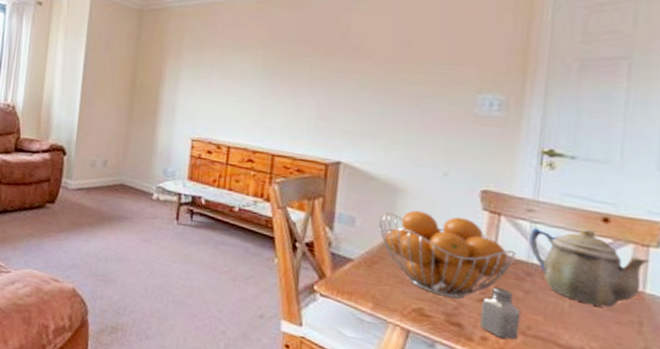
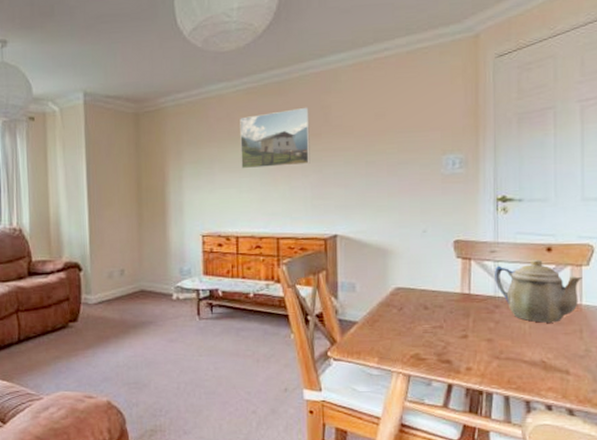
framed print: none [242,23,325,84] -> present [240,107,311,169]
fruit basket: present [378,210,516,299] -> none [374,267,485,339]
saltshaker: present [480,287,521,340] -> none [464,323,495,365]

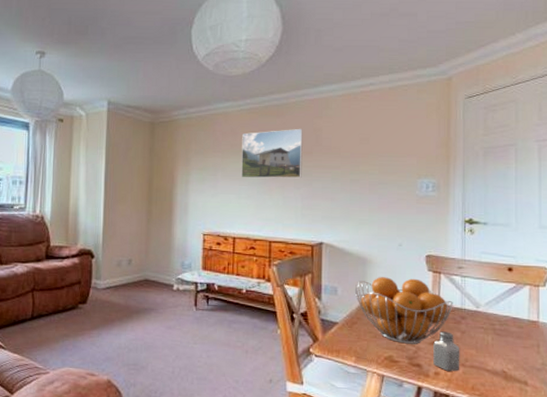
fruit basket: none [374,267,485,339] -> present [354,277,453,344]
saltshaker: none [464,323,495,365] -> present [433,331,460,372]
teapot: present [495,259,582,323] -> none [462,277,540,336]

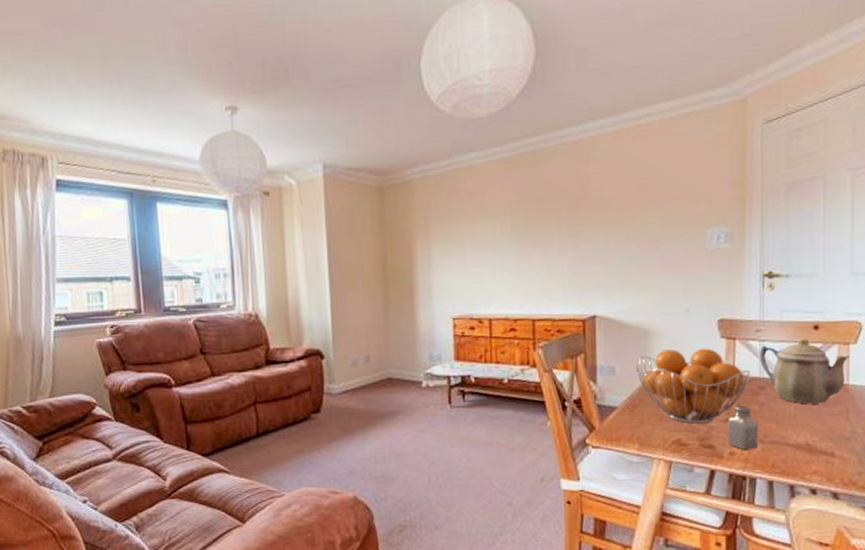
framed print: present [241,128,303,179] -> none [492,178,568,246]
teapot: none [462,277,540,336] -> present [760,338,850,404]

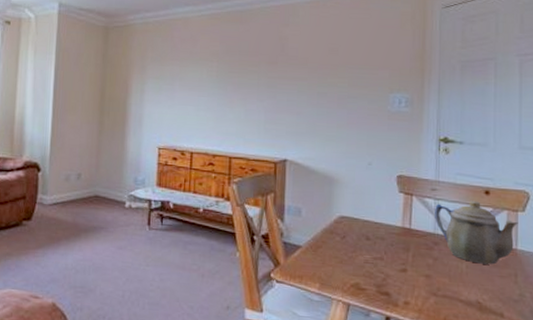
fruit basket: present [635,348,750,424] -> none [320,198,425,271]
saltshaker: present [728,405,759,450] -> none [403,258,432,301]

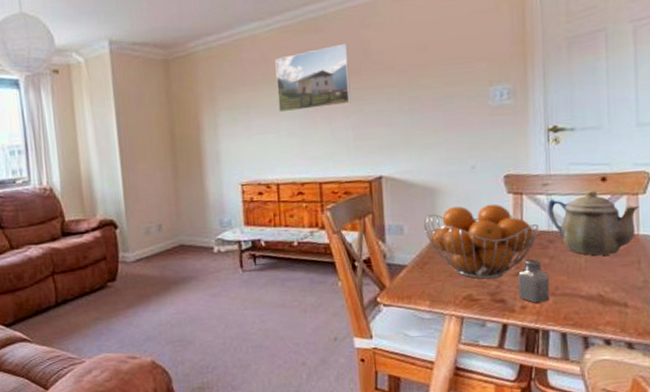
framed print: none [200,36,268,90] -> present [275,43,351,113]
fruit basket: none [320,198,425,271] -> present [423,203,539,279]
saltshaker: none [403,258,432,301] -> present [518,259,550,303]

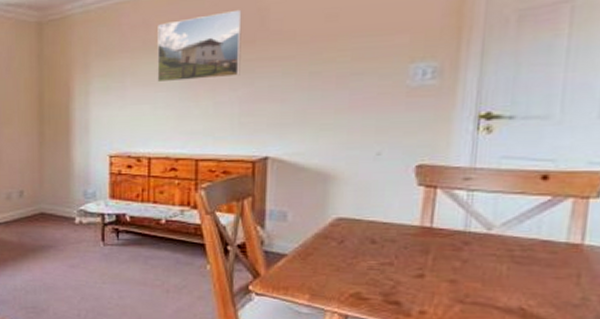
fruit basket: present [423,203,539,279] -> none [310,196,453,278]
saltshaker: present [518,259,550,303] -> none [418,261,459,310]
teapot: present [548,190,639,256] -> none [466,189,589,264]

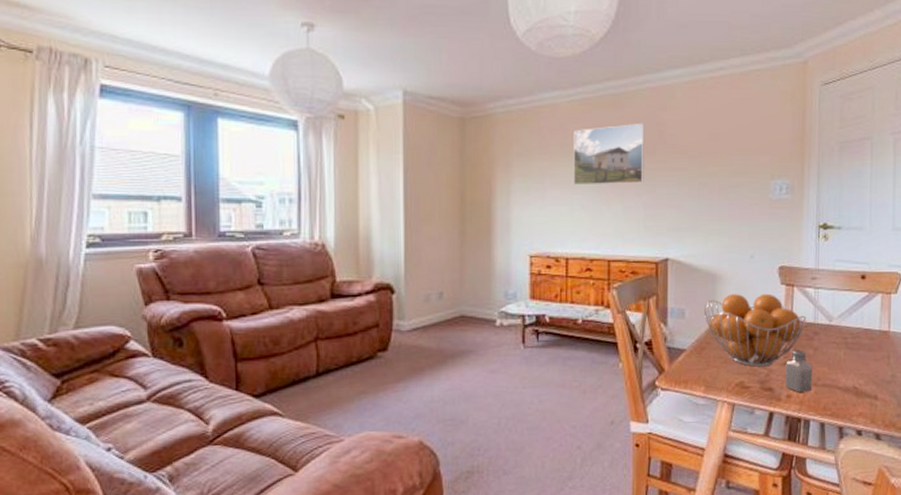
fruit basket: none [310,196,453,278] -> present [703,293,806,367]
saltshaker: none [418,261,459,310] -> present [785,350,813,393]

